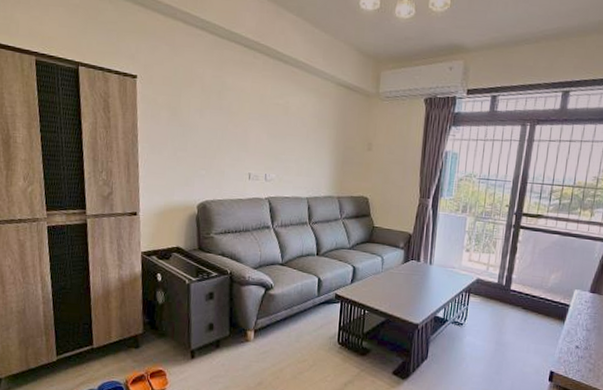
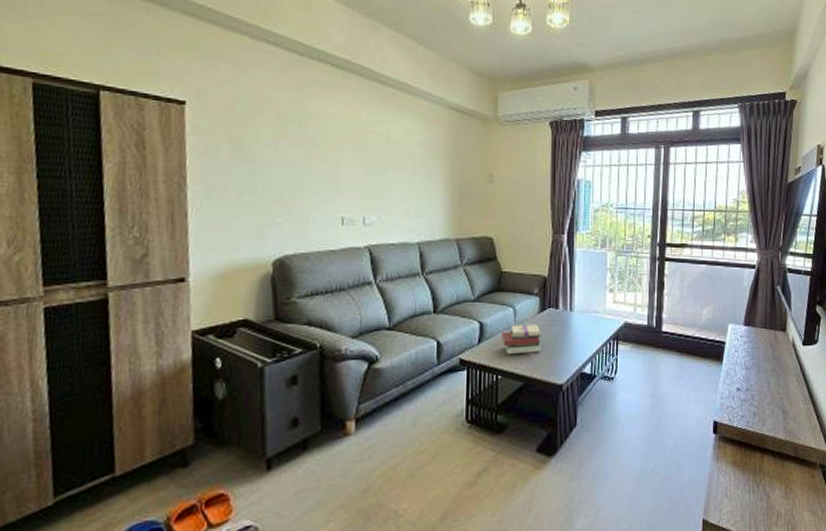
books: none [369,271,403,296] -> present [501,324,542,355]

